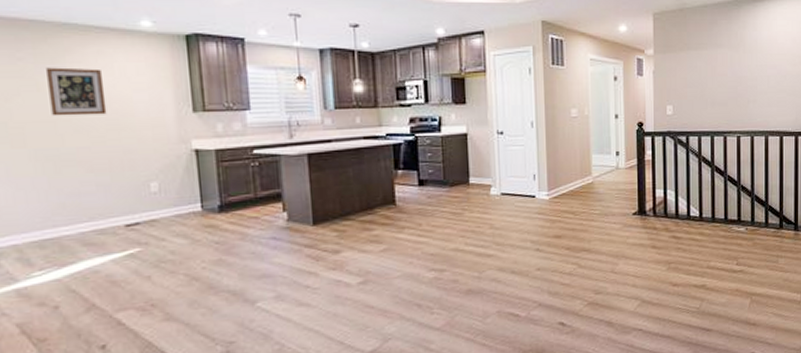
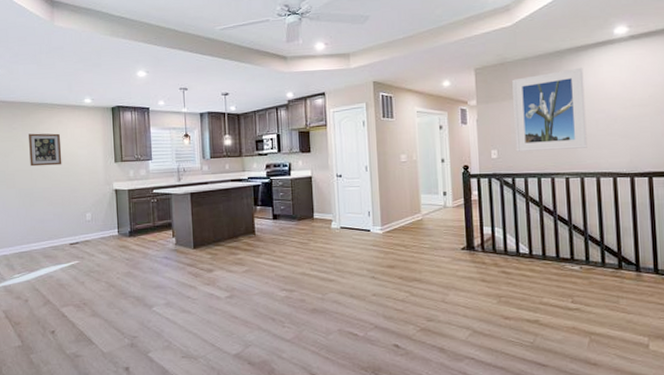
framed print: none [691,19,759,108] -> present [512,67,588,152]

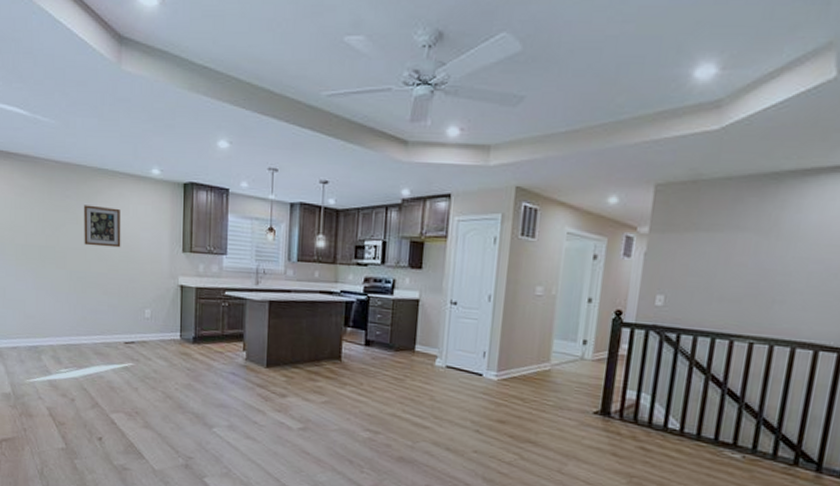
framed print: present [512,67,588,152] -> none [689,198,807,308]

